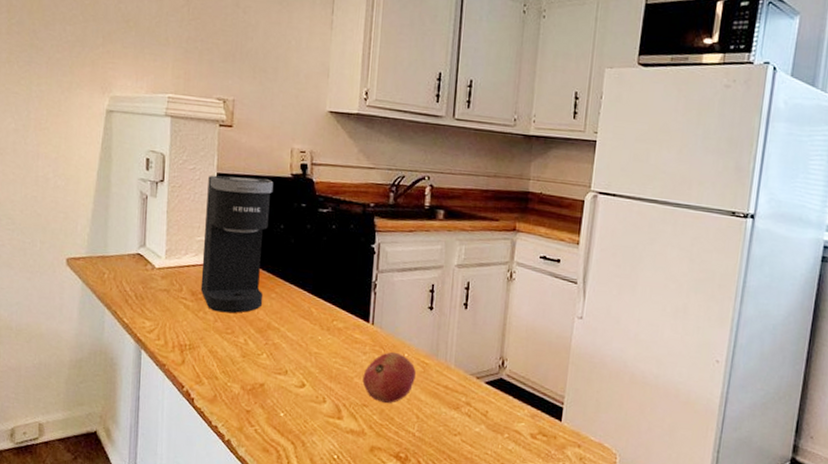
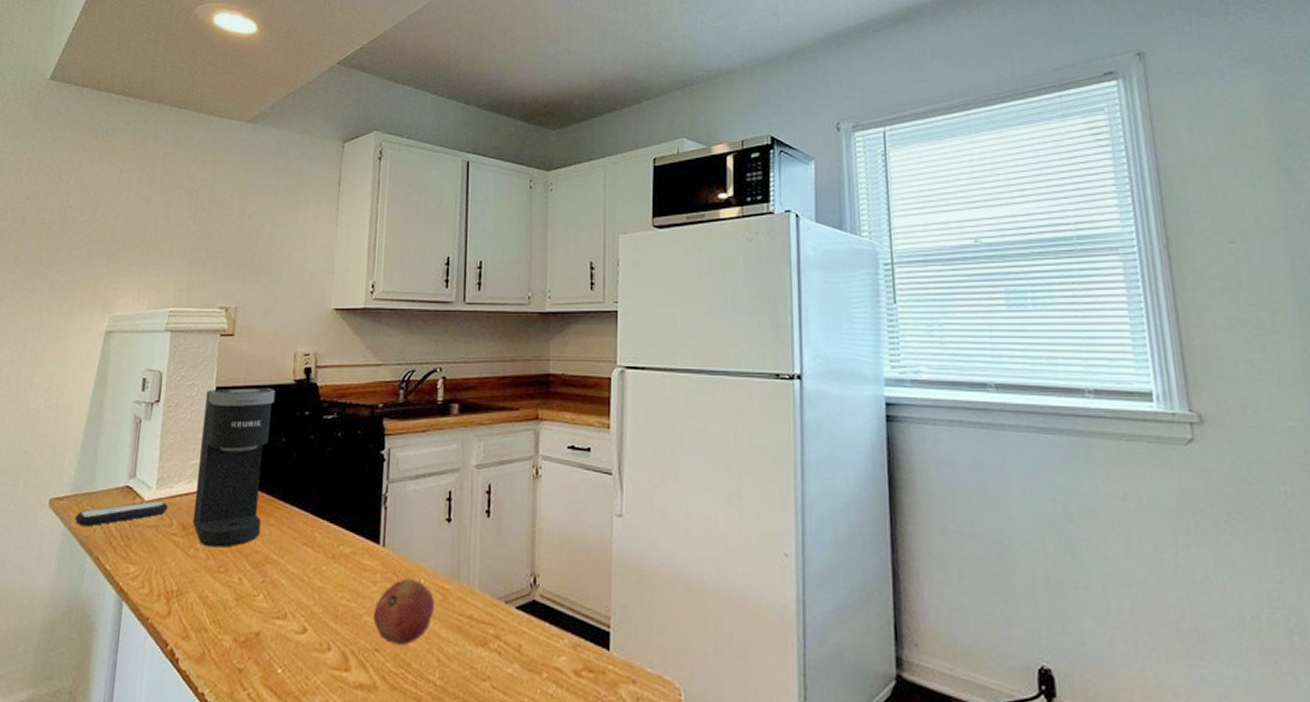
remote control: none [91,268,178,285] -> present [74,500,168,527]

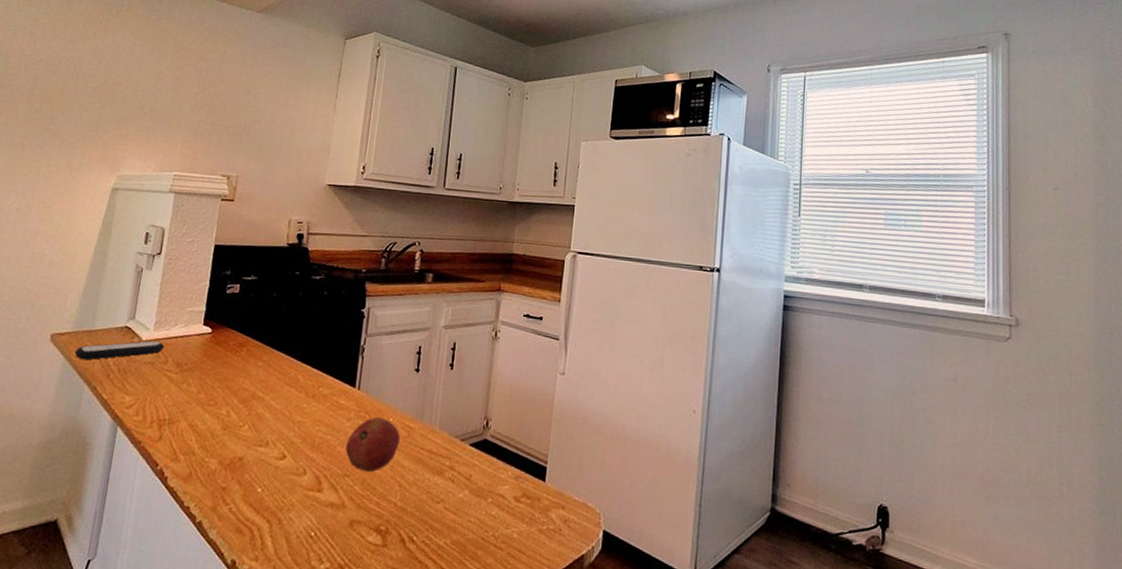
coffee maker: present [192,387,276,548] -> none [186,246,270,384]

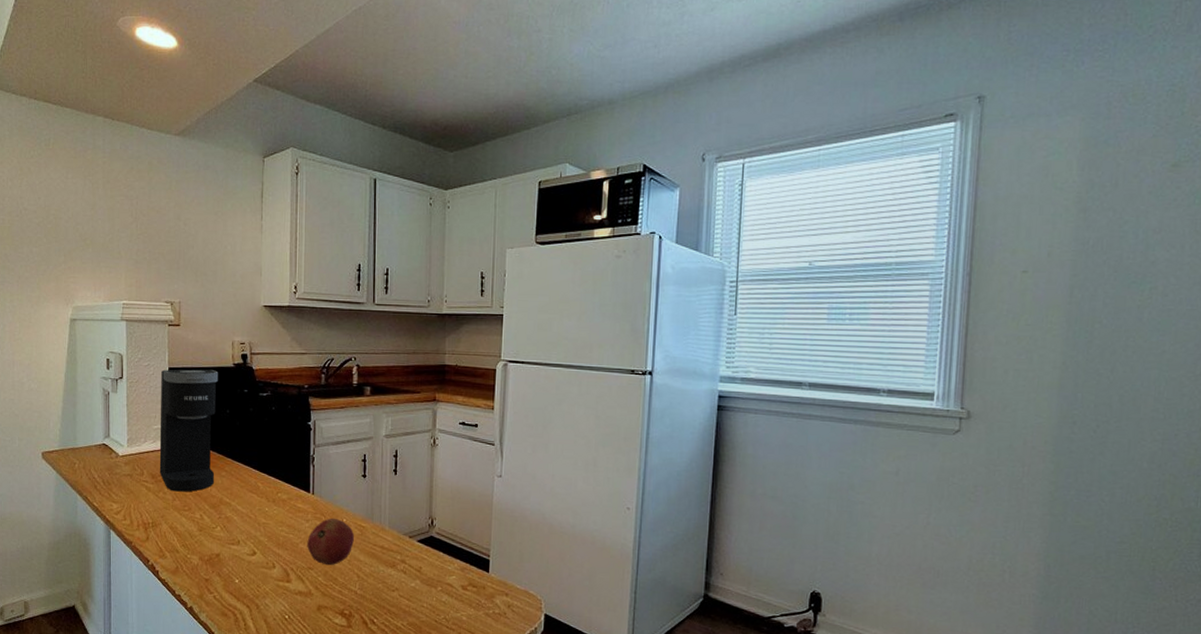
remote control: present [74,340,165,360] -> none [64,455,139,474]
coffee maker: none [186,246,270,384] -> present [159,369,219,492]

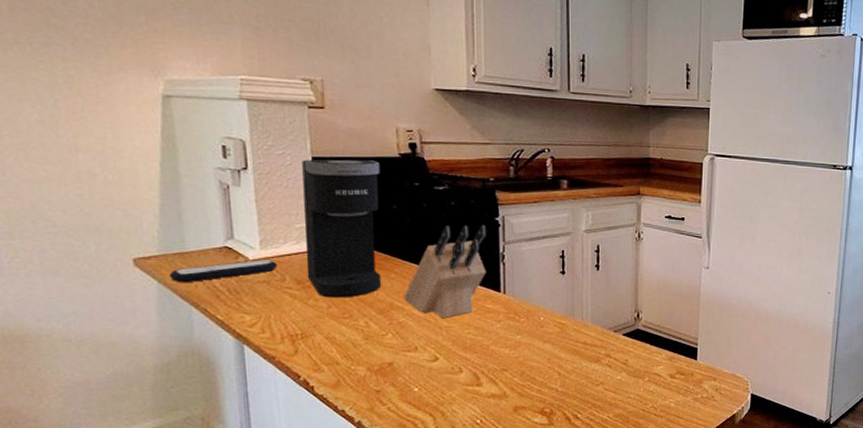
remote control: none [64,455,139,474] -> present [169,259,278,283]
knife block: none [231,428,301,515] -> present [404,225,487,318]
fruit: present [307,518,354,566] -> none [499,317,553,366]

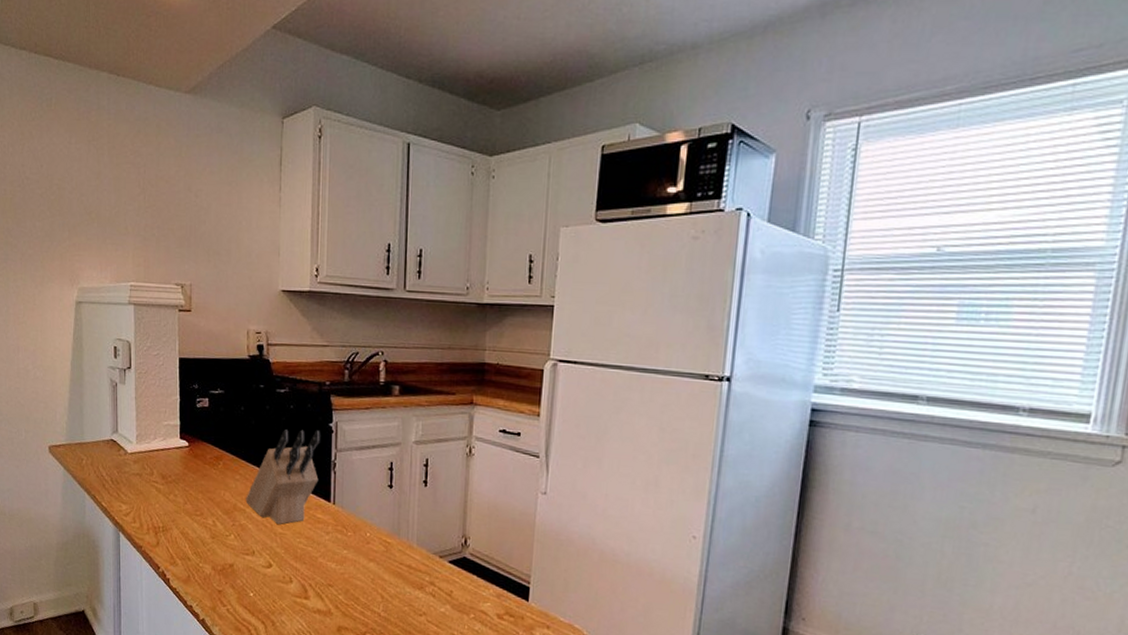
remote control: present [169,259,278,283] -> none [71,453,148,471]
coffee maker: present [302,159,382,298] -> none [170,360,232,496]

